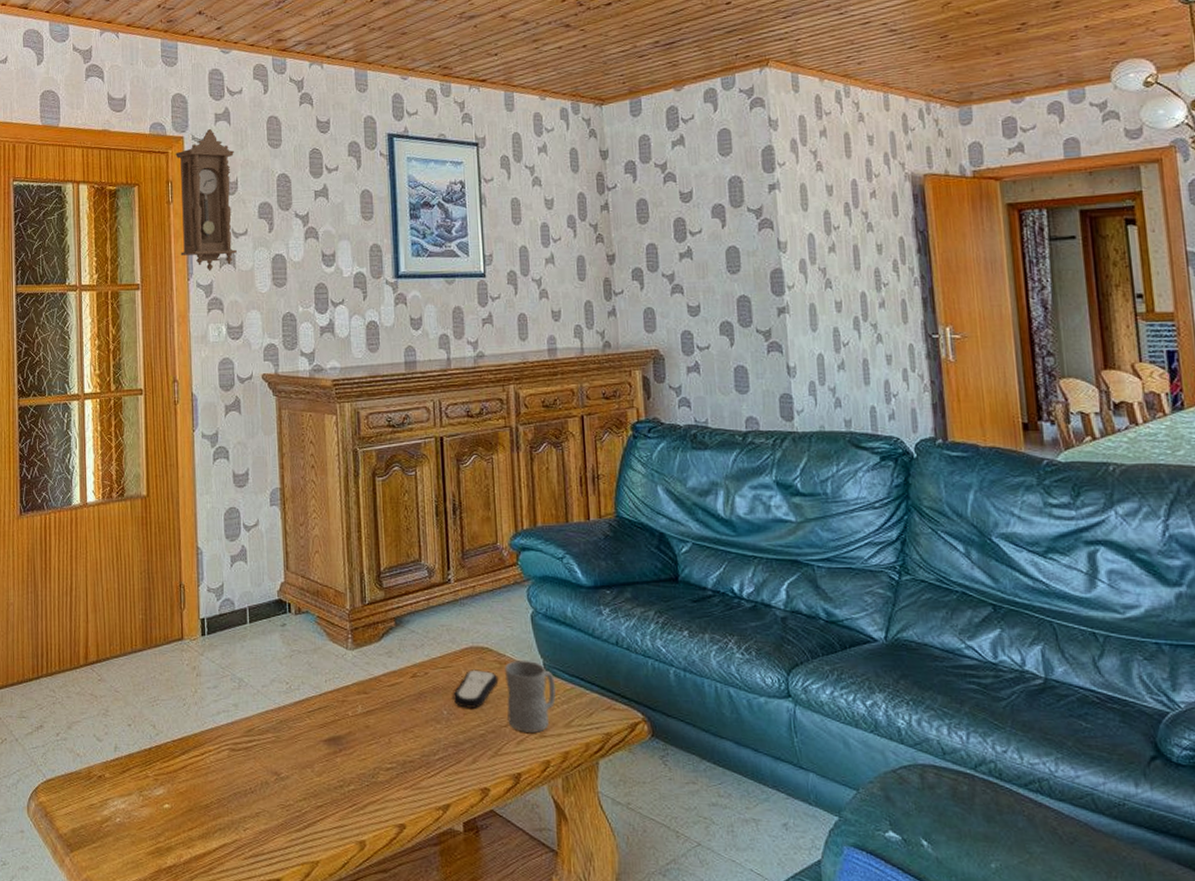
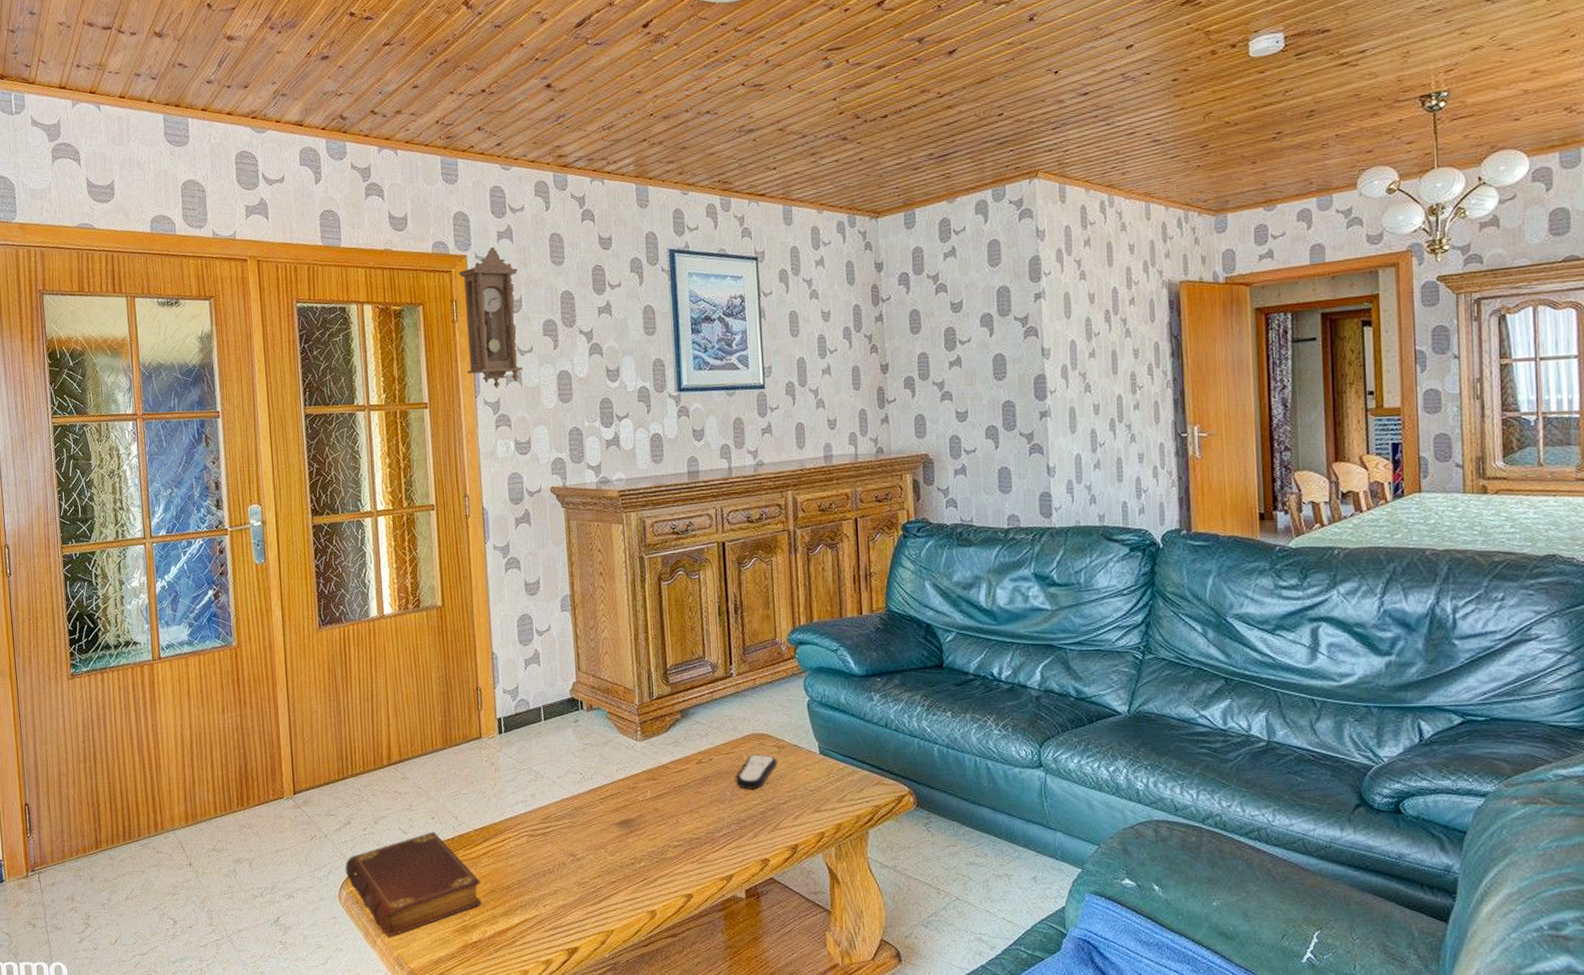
book: none [35,740,178,857] -> present [345,831,482,937]
mug: present [505,661,556,733] -> none [783,744,830,808]

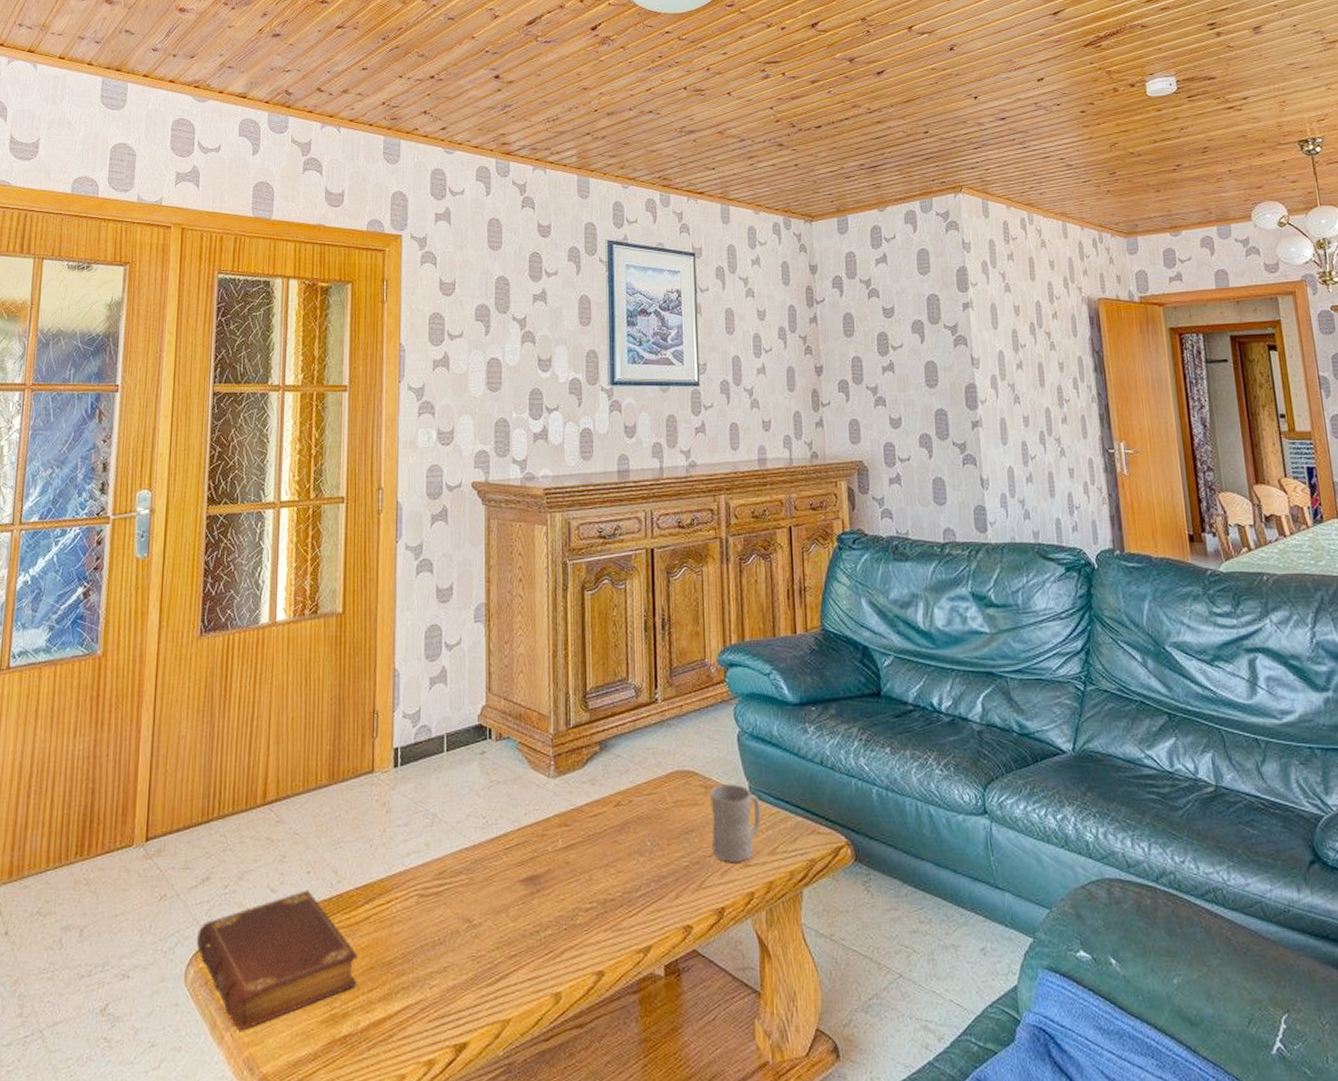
pendulum clock: present [459,247,523,389] -> none [392,229,453,374]
remote control: present [735,754,778,789] -> none [657,795,704,838]
mug: none [783,744,830,808] -> present [710,784,761,862]

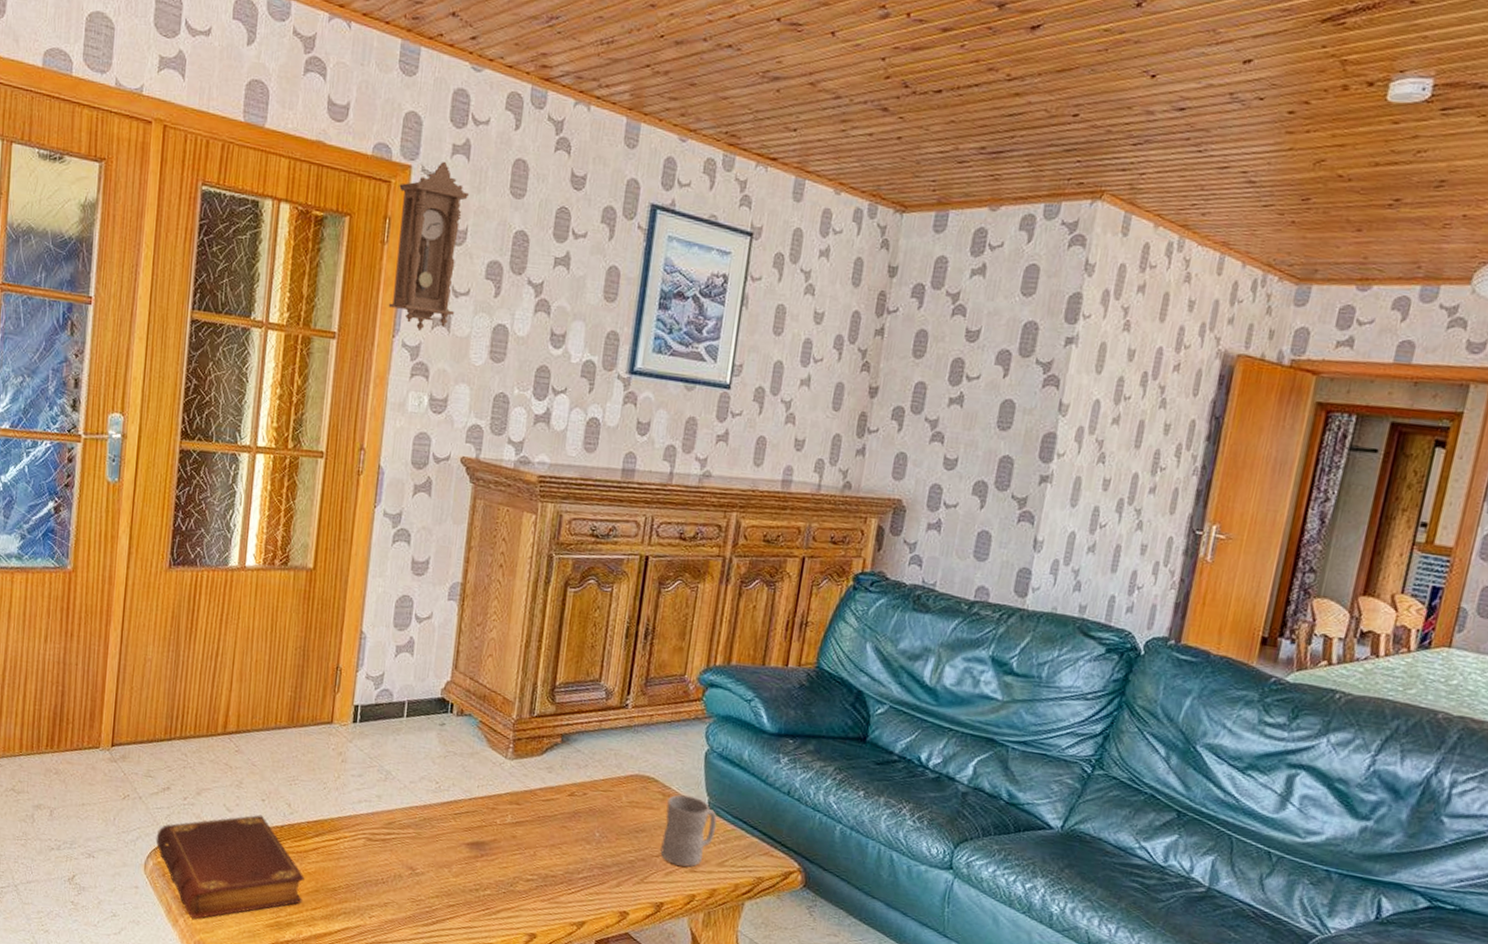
pendulum clock: none [392,229,453,374] -> present [388,162,469,332]

